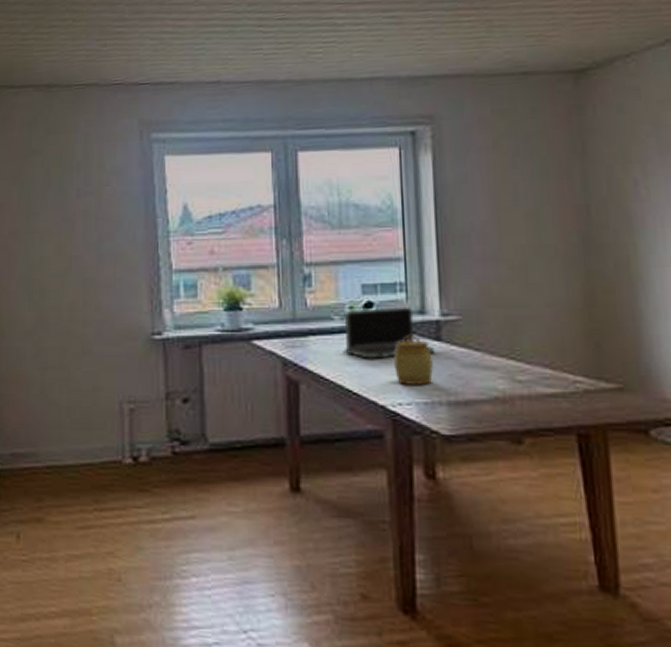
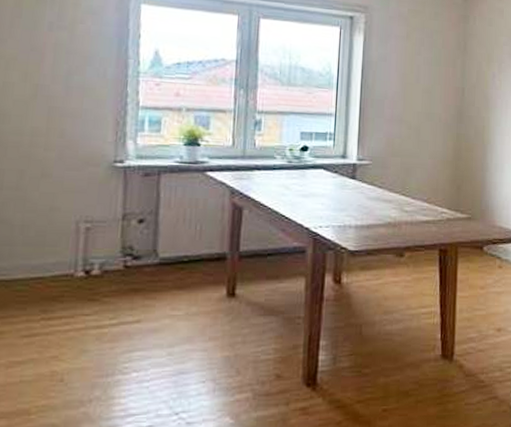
laptop: present [342,306,435,359] -> none [280,151,351,191]
jar: present [394,335,433,385] -> none [319,174,348,212]

